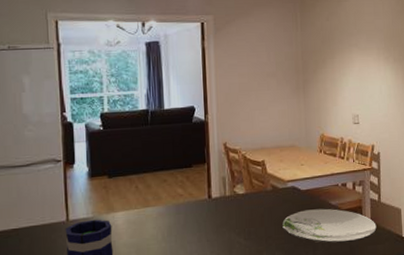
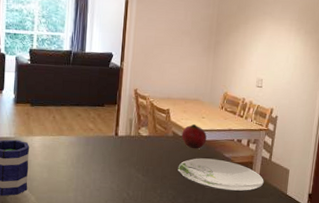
fruit: none [281,173,309,201] -> present [181,124,207,149]

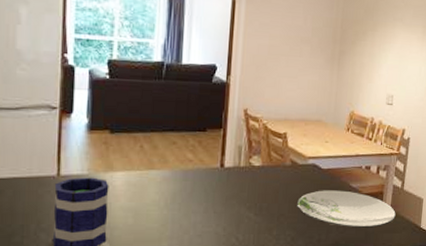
fruit: present [181,124,207,149] -> none [301,150,331,180]

